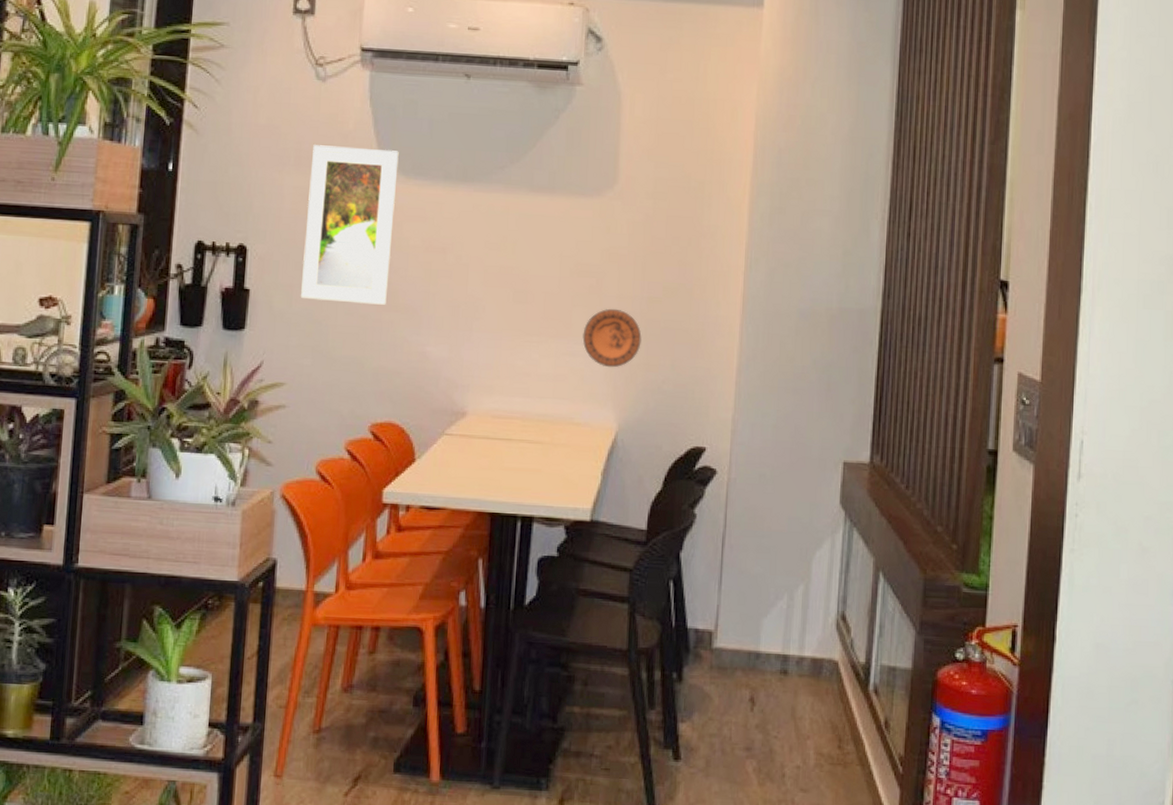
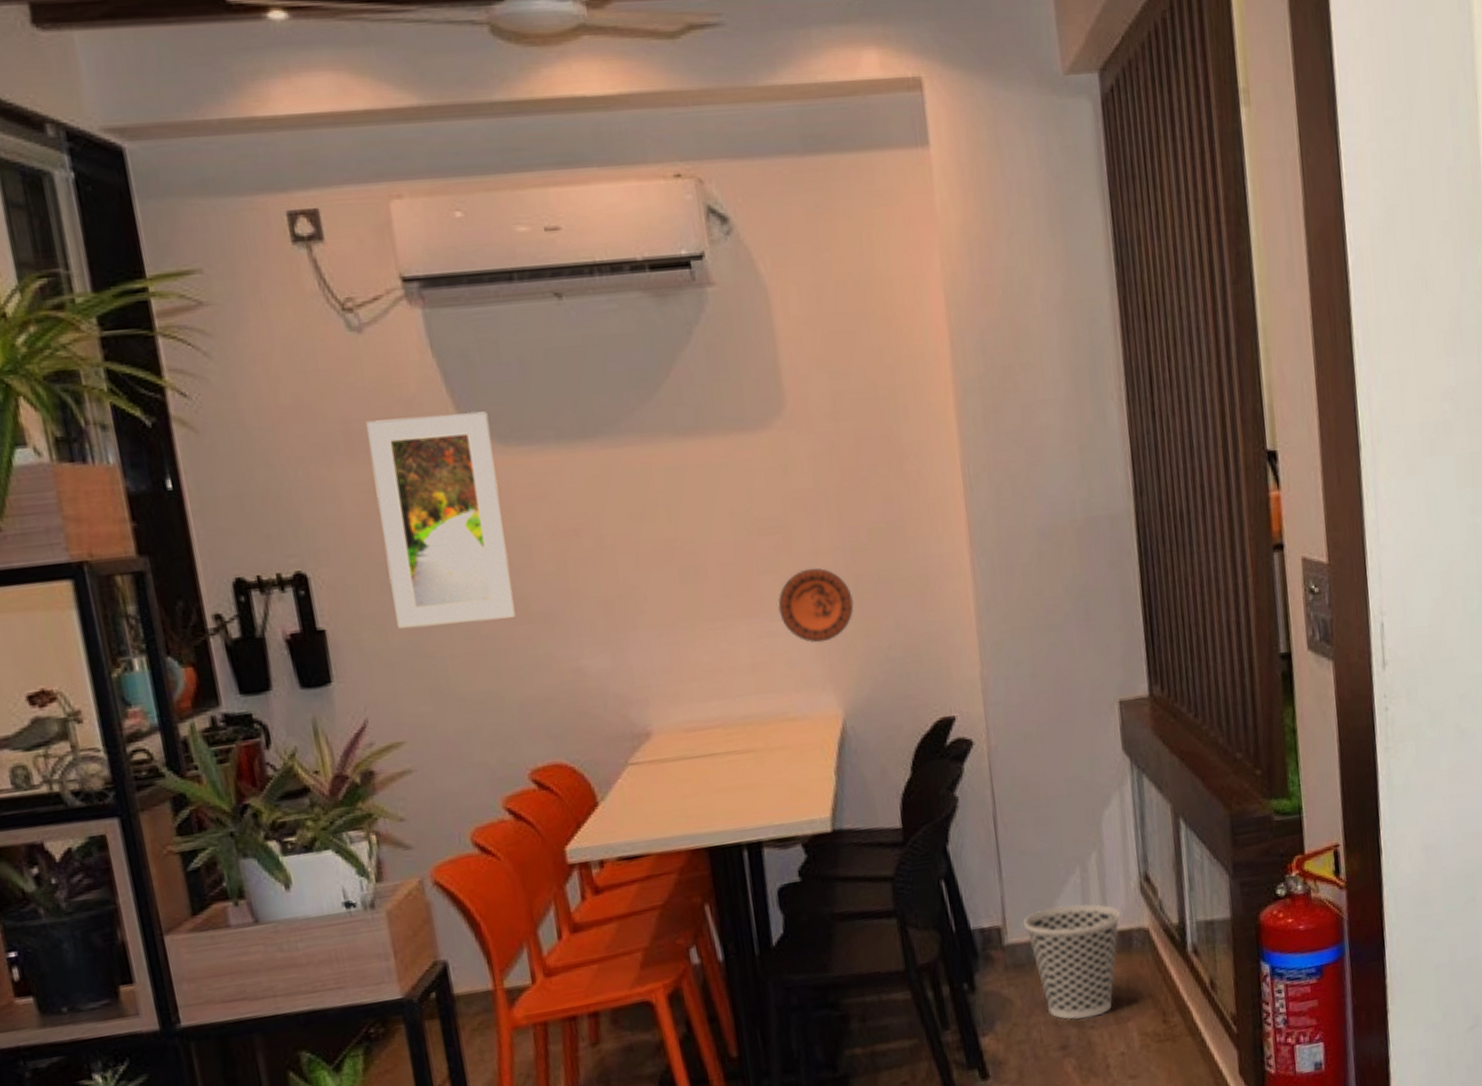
wastebasket: none [732,624,816,729] -> present [1023,904,1121,1020]

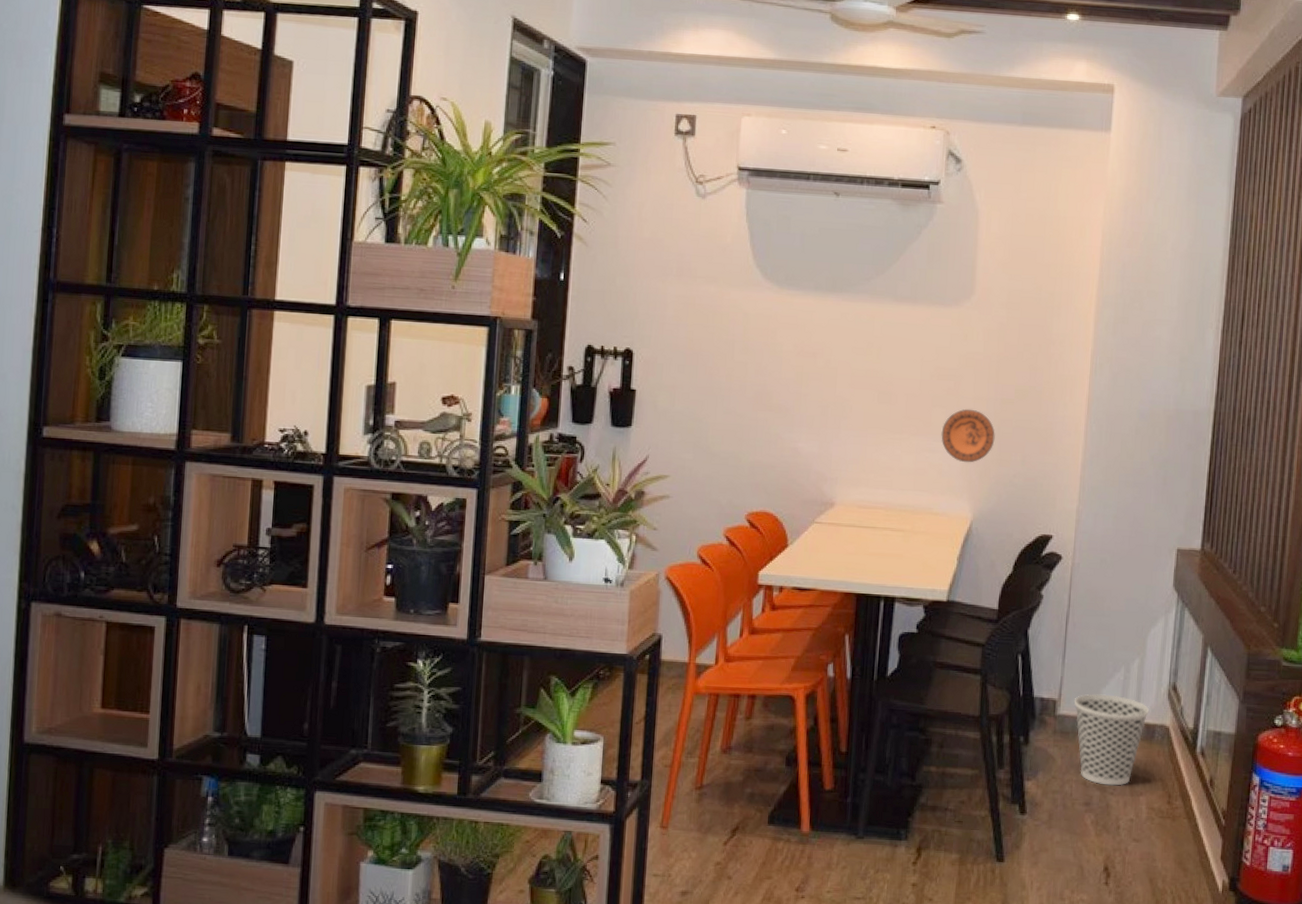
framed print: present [366,411,516,630] -> none [682,257,773,406]

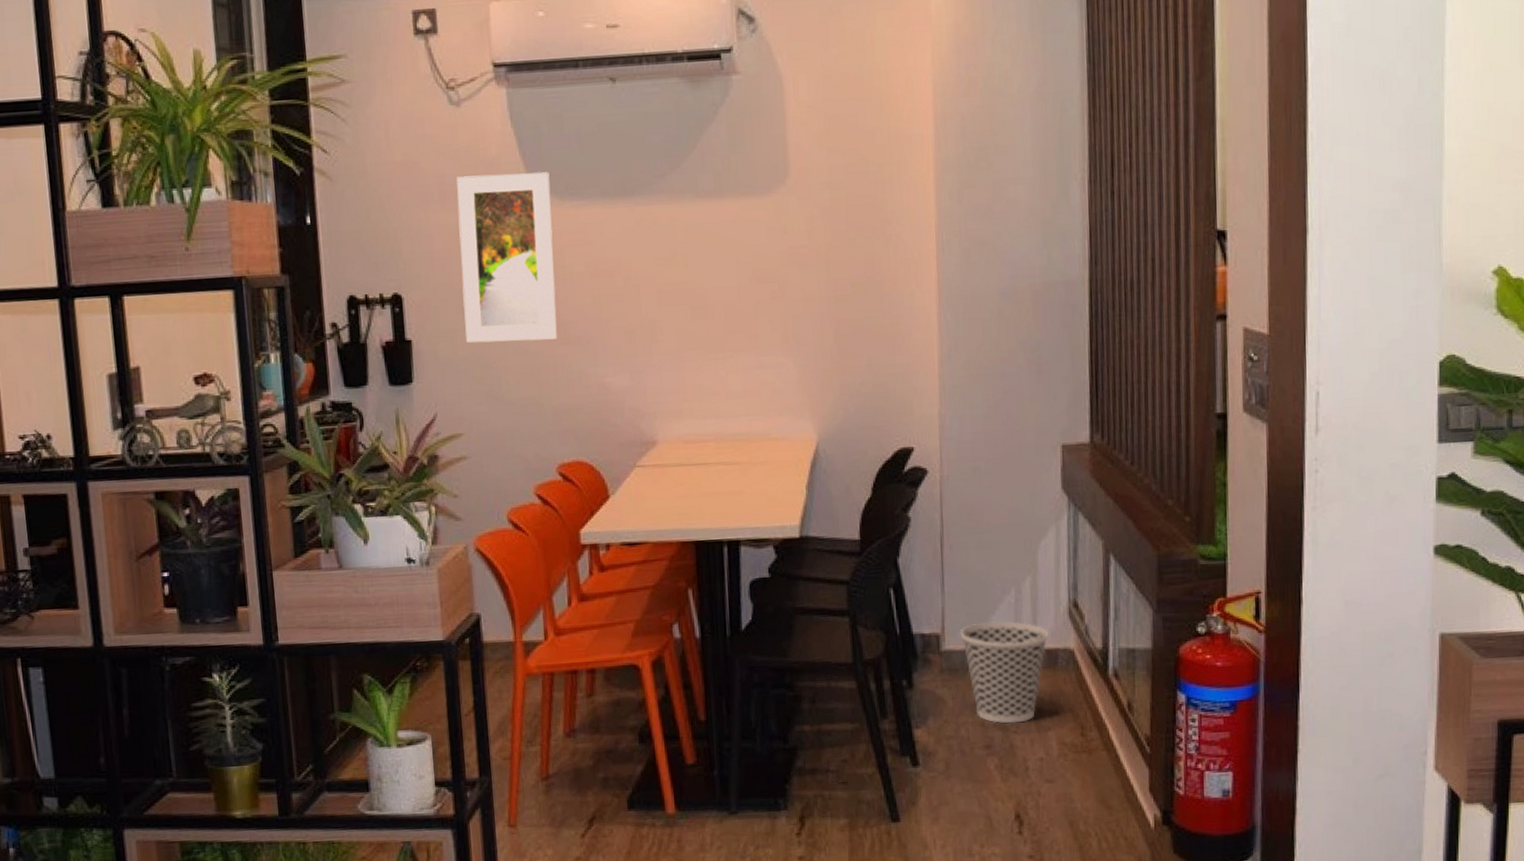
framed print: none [682,257,773,406] -> present [456,172,557,344]
decorative plate: present [941,409,995,463] -> none [770,312,834,376]

